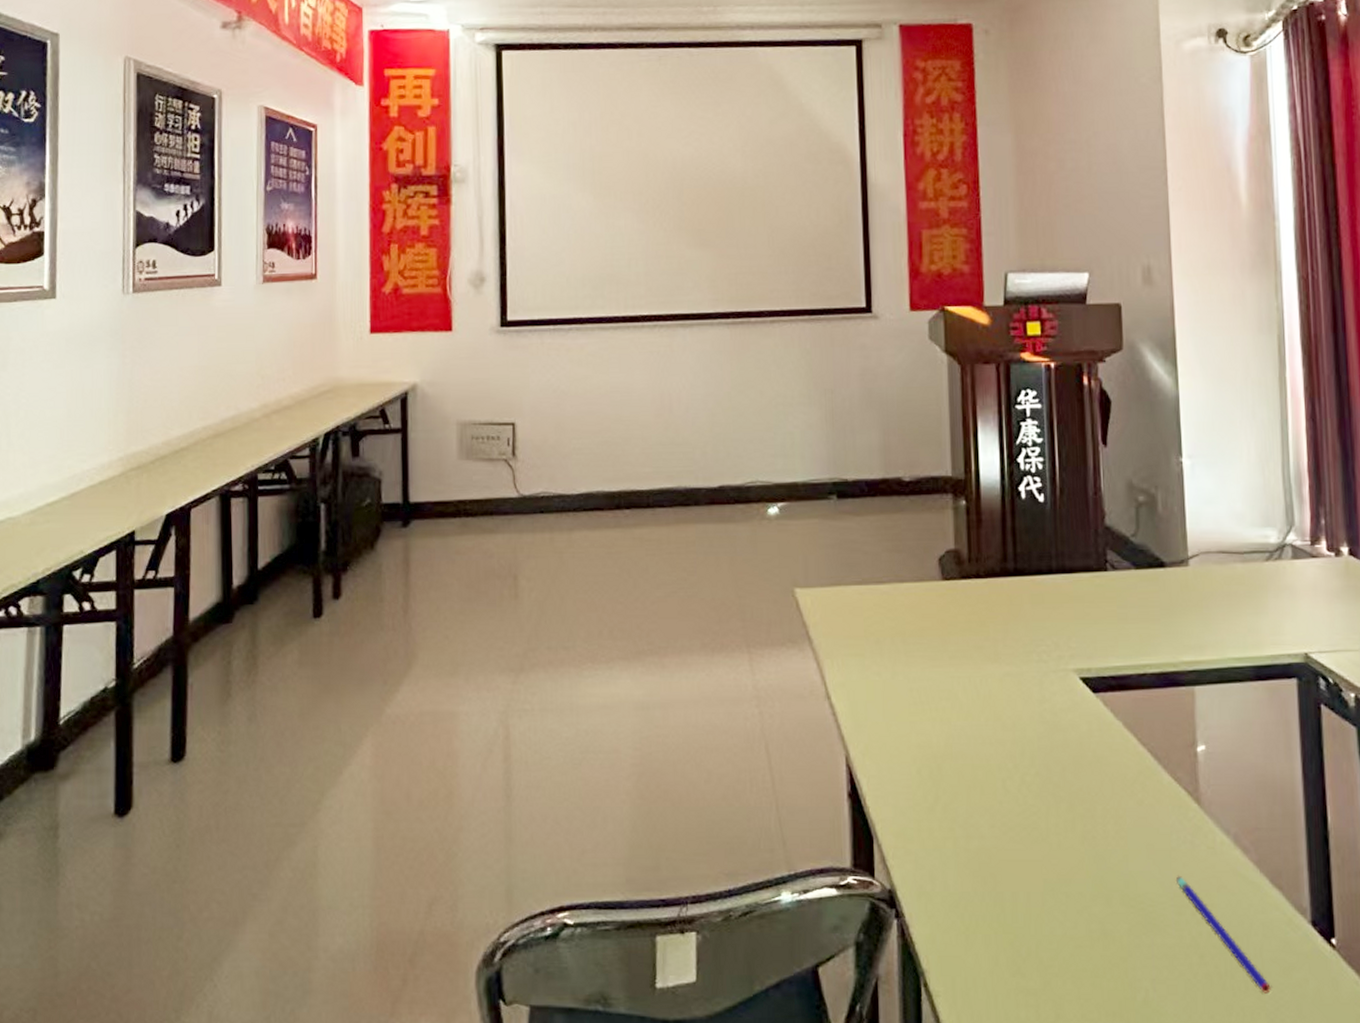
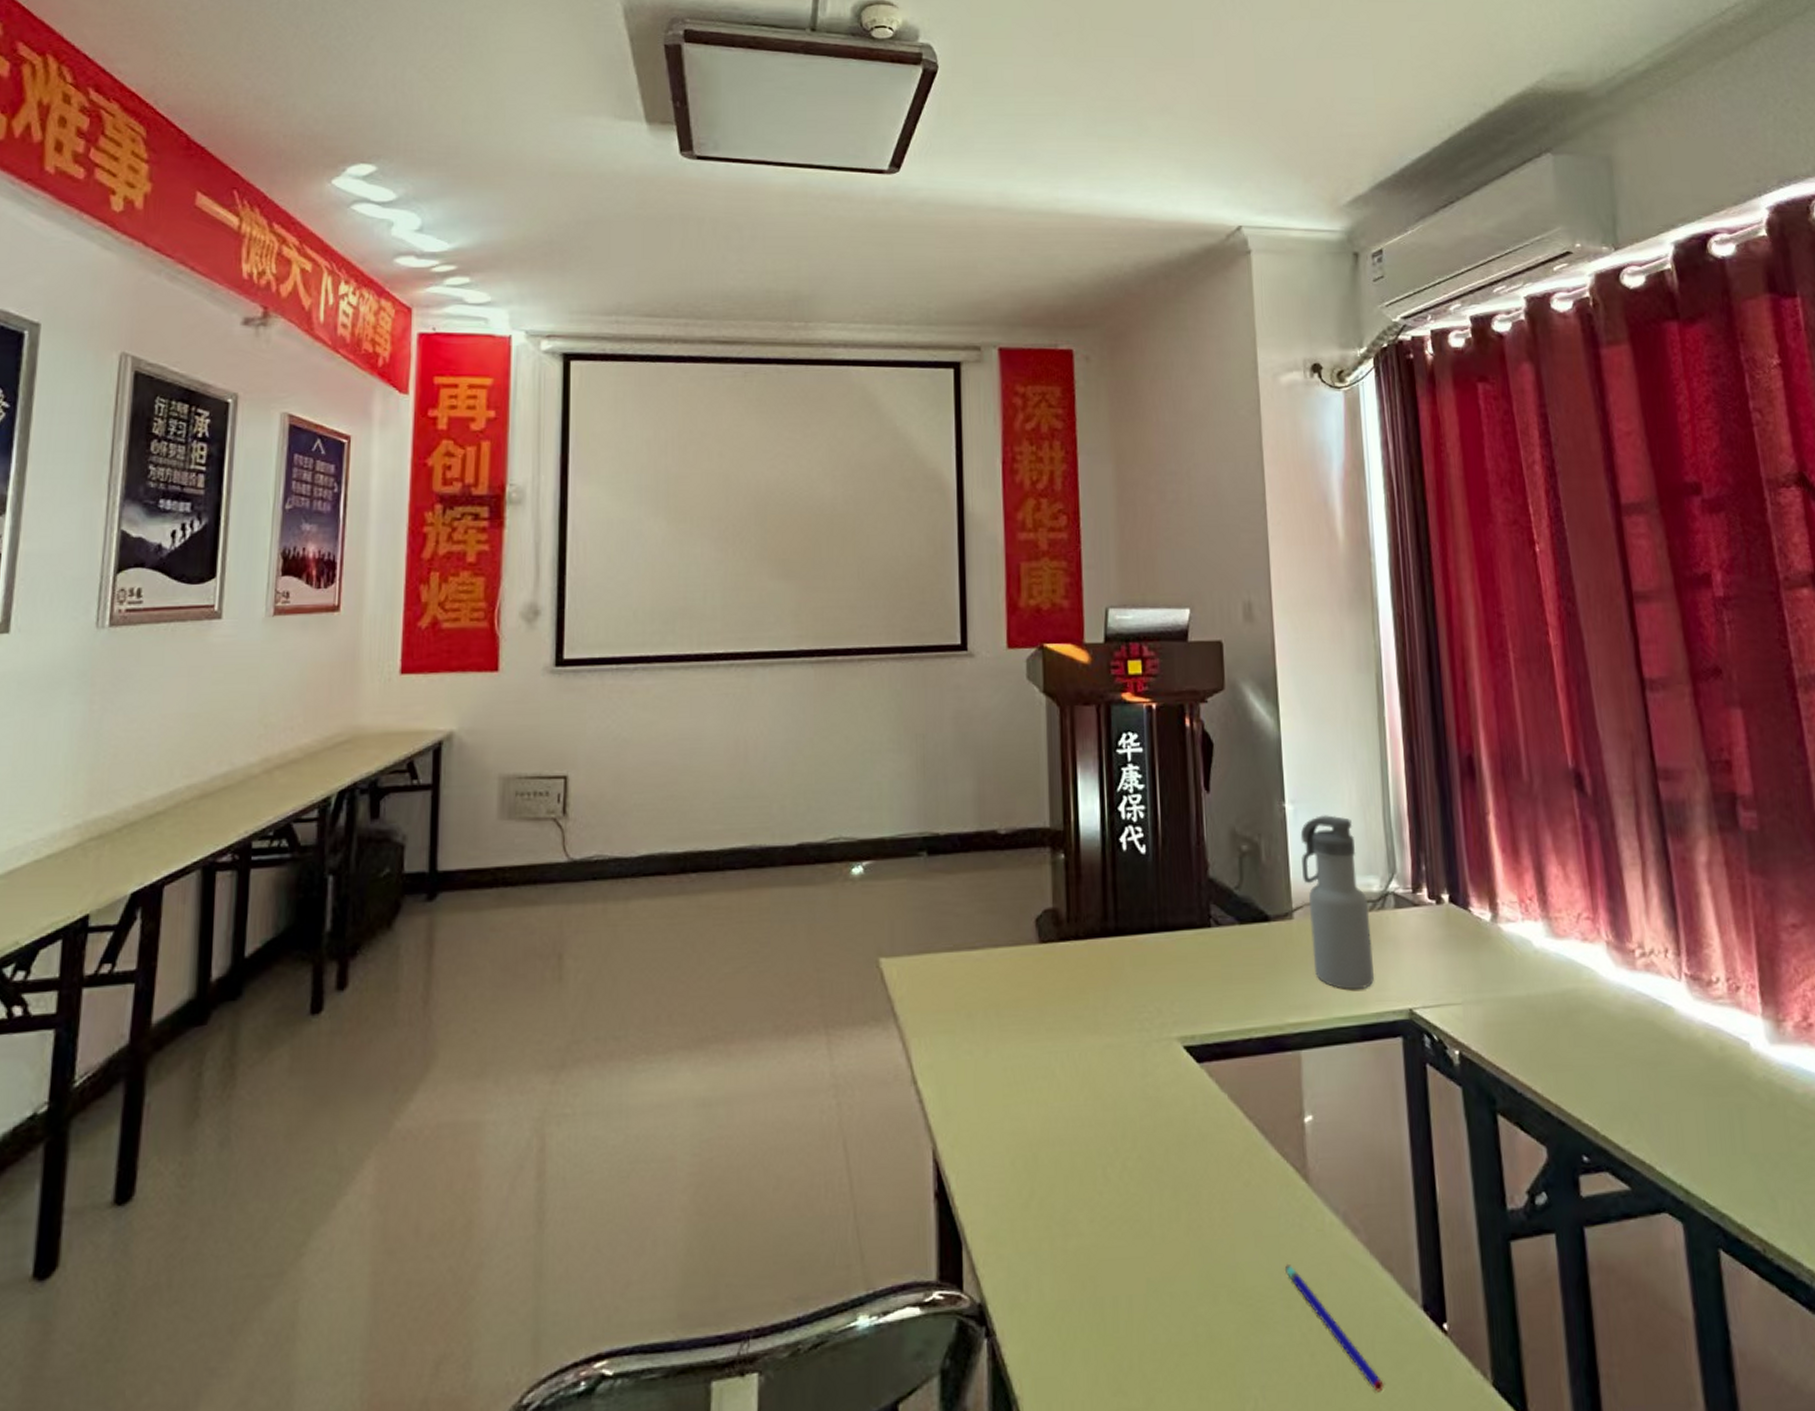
water bottle: none [1197,470,1269,634] -> present [1300,815,1374,990]

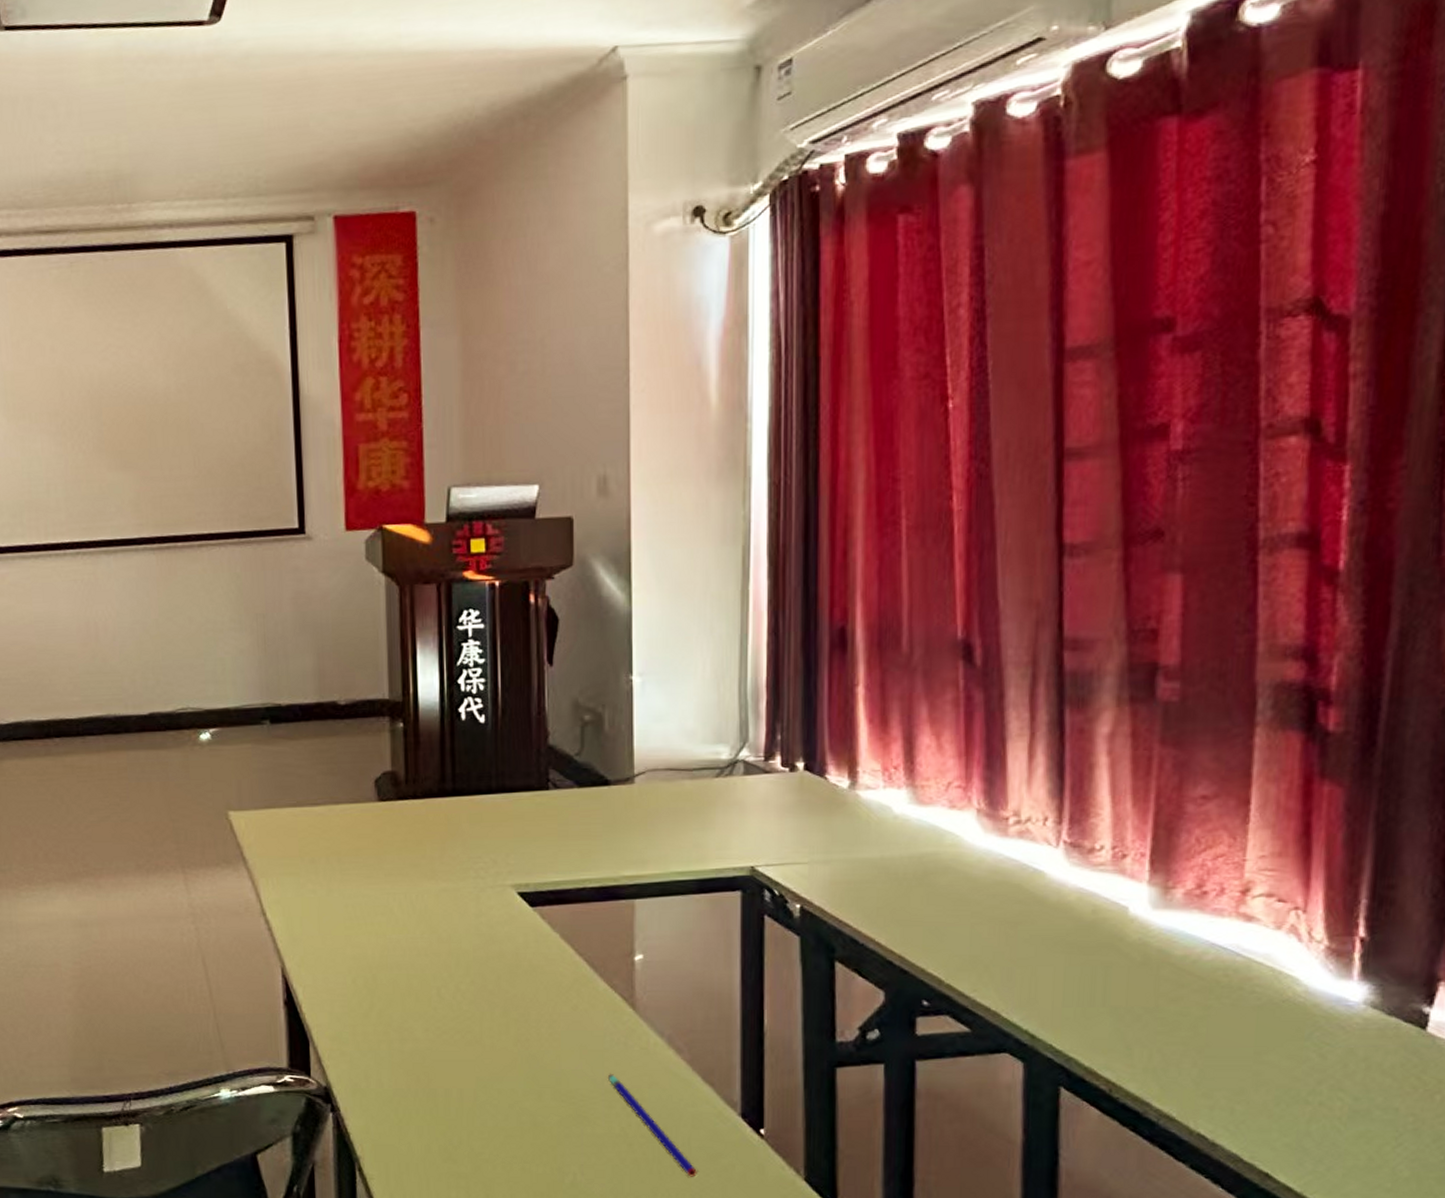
water bottle: present [1300,815,1374,990] -> none [647,687,717,848]

